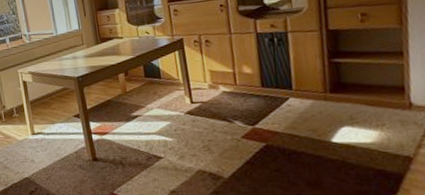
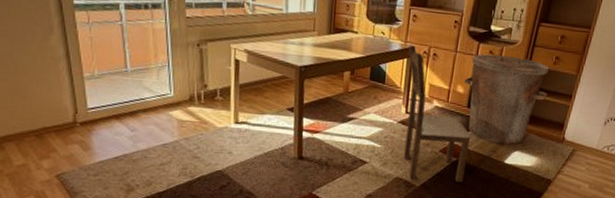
chair: none [177,37,282,171] -> present [404,44,472,183]
trash can: none [248,23,365,121] -> present [464,54,549,144]

